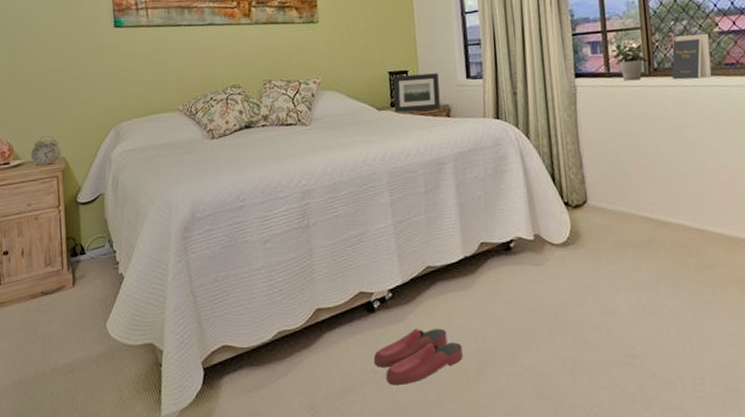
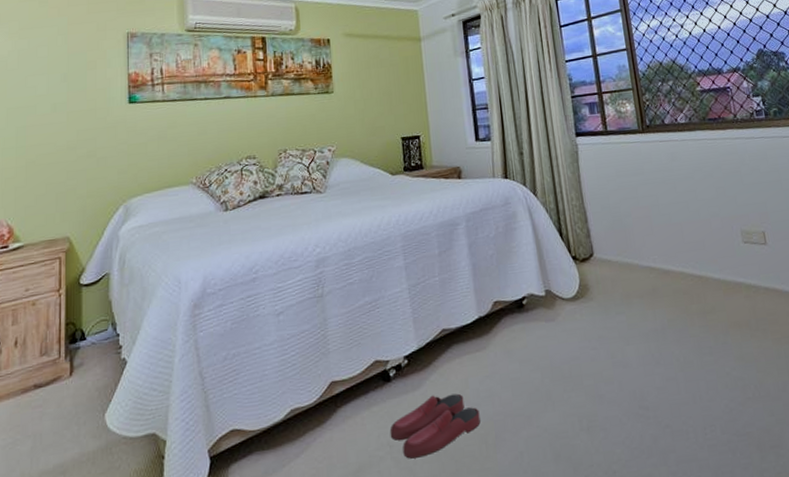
alarm clock: present [30,135,61,166] -> none [32,215,66,248]
picture frame: present [393,73,441,113] -> none [406,137,452,177]
potted plant: present [610,43,649,81] -> none [607,103,641,138]
books: present [671,33,712,80] -> none [661,92,698,136]

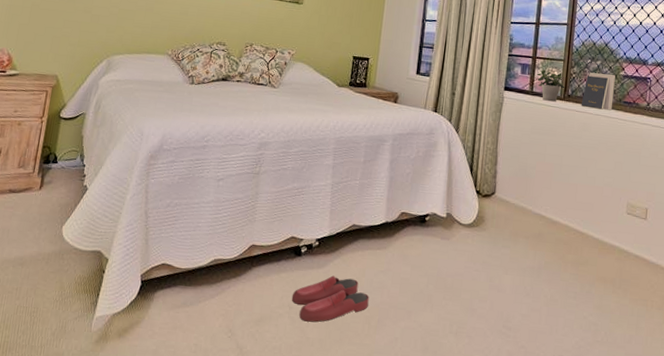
potted plant: none [607,103,641,138] -> present [536,69,565,102]
books: none [661,92,698,136] -> present [581,72,615,111]

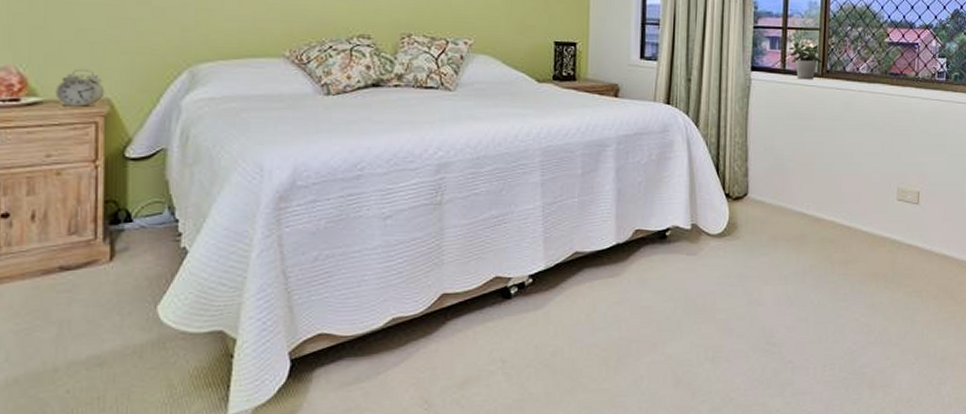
alarm clock: none [26,53,56,80] -> present [55,68,105,107]
slippers: present [291,275,369,322] -> none [504,316,604,375]
books: present [581,72,615,111] -> none [842,42,880,85]

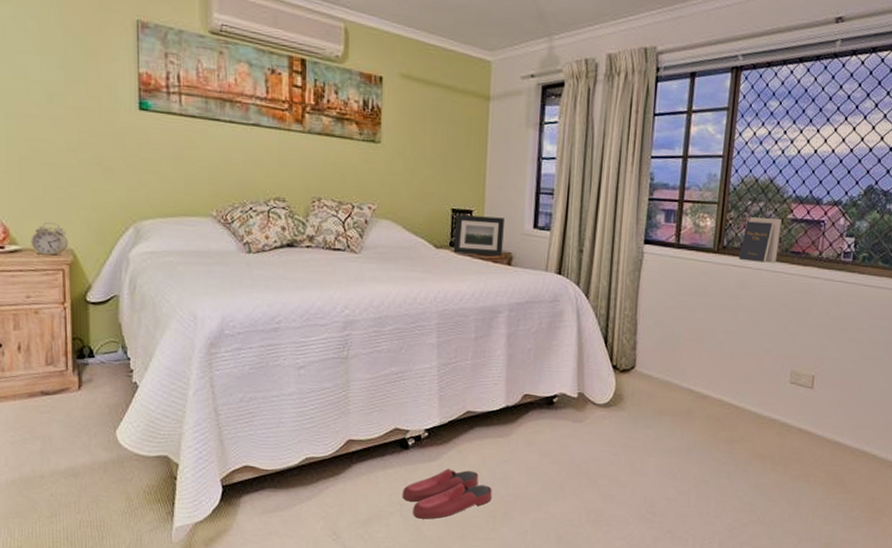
slippers: none [504,316,604,375] -> present [402,468,492,519]
picture frame: none [557,47,610,89] -> present [453,214,504,257]
potted plant: present [788,42,823,80] -> none [684,215,719,256]
books: none [842,42,880,85] -> present [738,217,782,263]

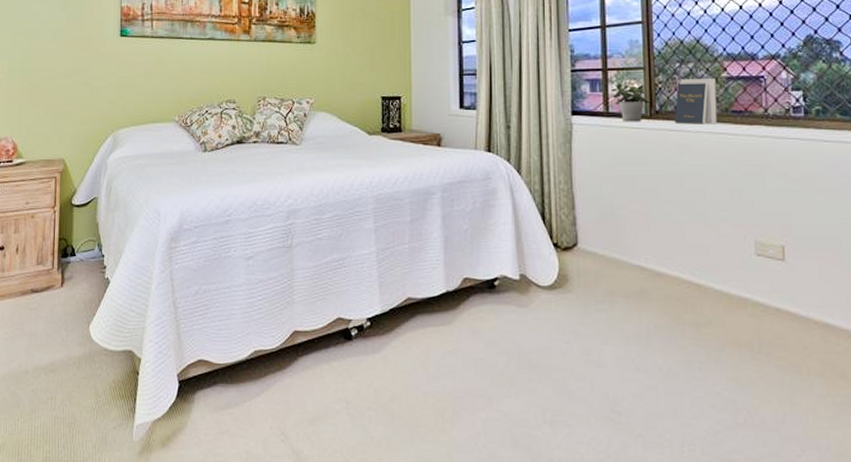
alarm clock: present [30,221,69,256] -> none [32,136,61,165]
slippers: present [402,468,492,519] -> none [347,361,439,418]
picture frame: present [453,214,504,257] -> none [385,101,432,139]
potted plant: none [684,215,719,256] -> present [610,83,650,122]

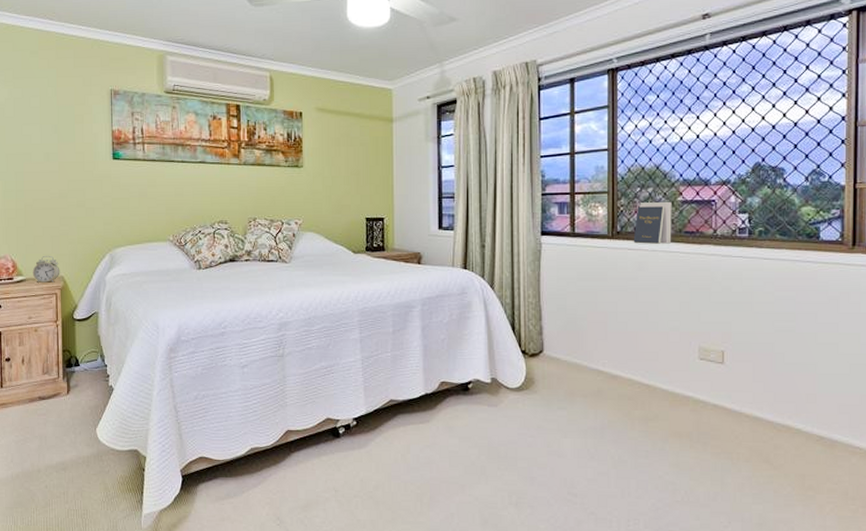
alarm clock: none [32,136,61,165] -> present [32,255,60,283]
potted plant: present [610,83,650,122] -> none [577,206,612,242]

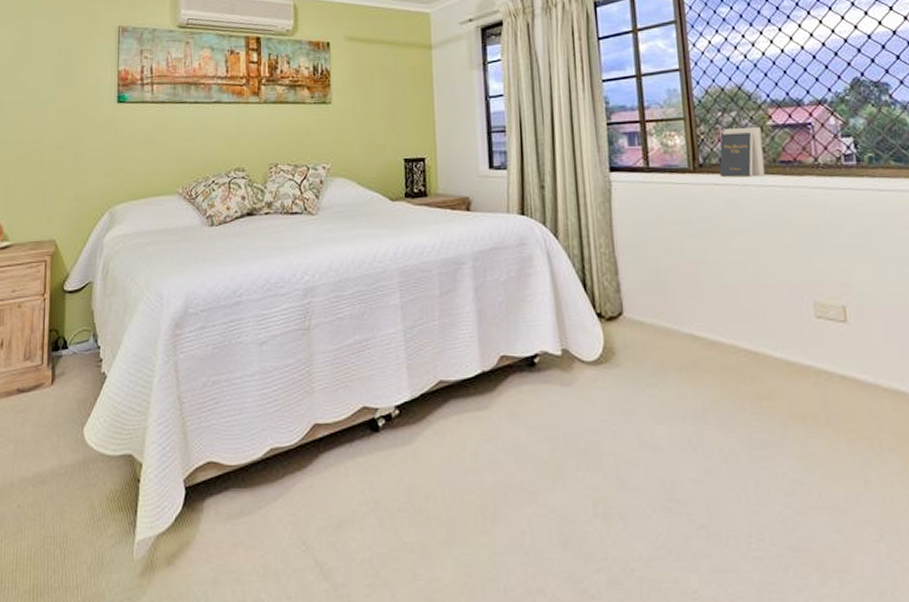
alarm clock: present [32,255,60,283] -> none [19,215,52,248]

